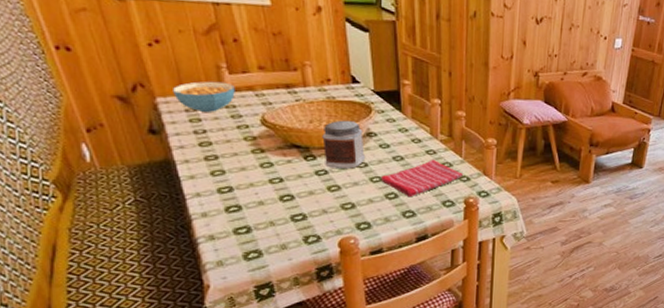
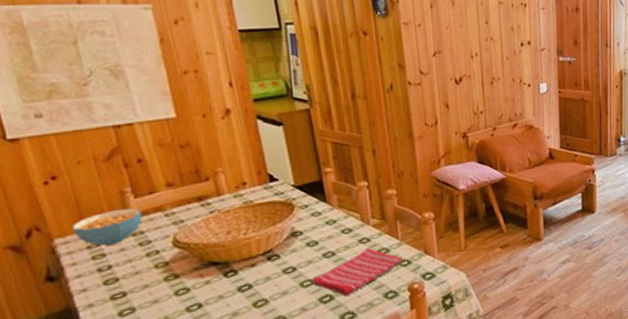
jar: present [322,120,366,169] -> none [242,222,293,281]

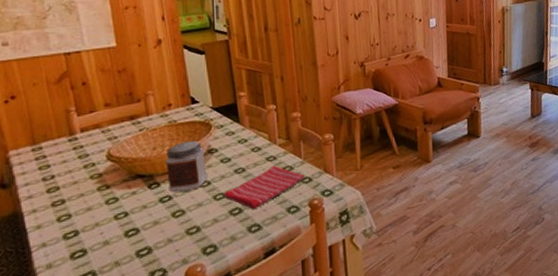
cereal bowl: present [73,207,142,246] -> none [25,124,83,158]
jar: none [242,222,293,281] -> present [165,140,208,193]

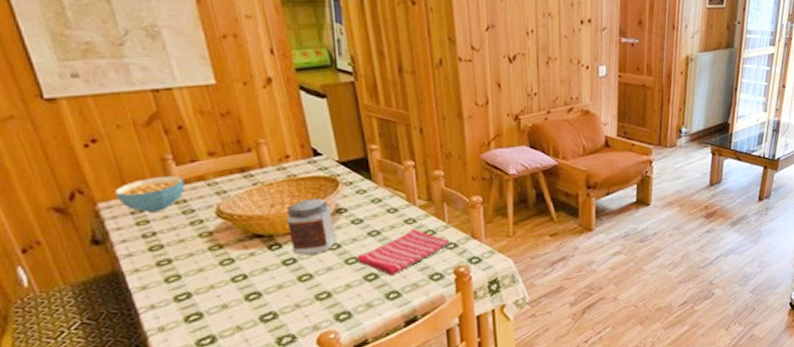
cereal bowl: none [25,124,83,158] -> present [115,175,185,212]

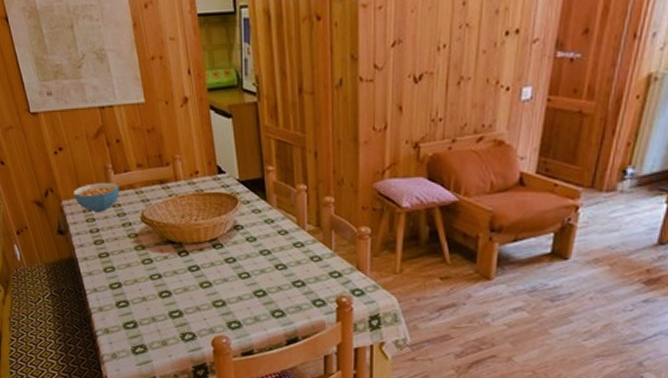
jar: present [286,198,338,255] -> none [193,213,234,264]
dish towel: present [356,228,449,276] -> none [248,252,334,295]

